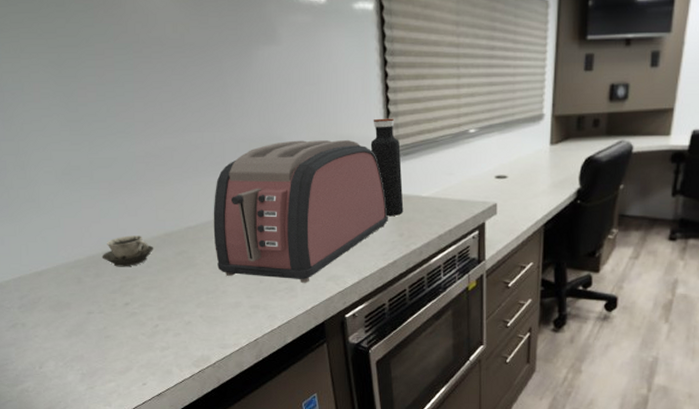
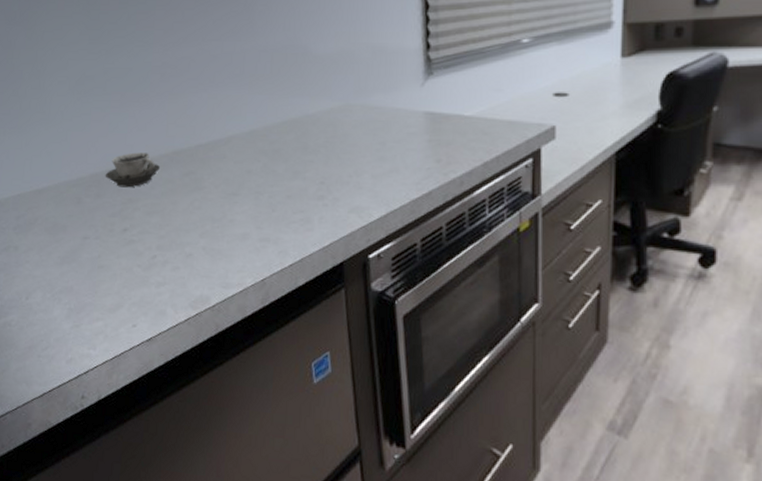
toaster: present [213,139,388,283] -> none [225,49,423,214]
water bottle: present [370,118,404,217] -> none [405,26,443,139]

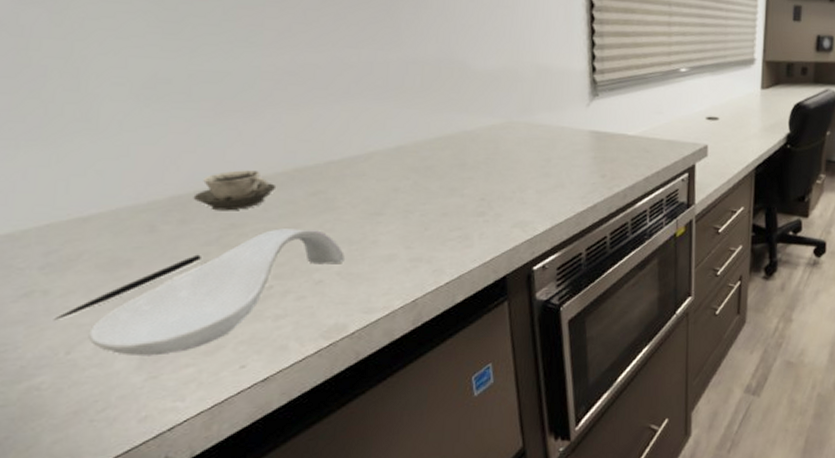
pen: none [20,224,109,271] -> present [53,254,201,320]
spoon rest: none [39,204,208,308] -> present [88,228,344,357]

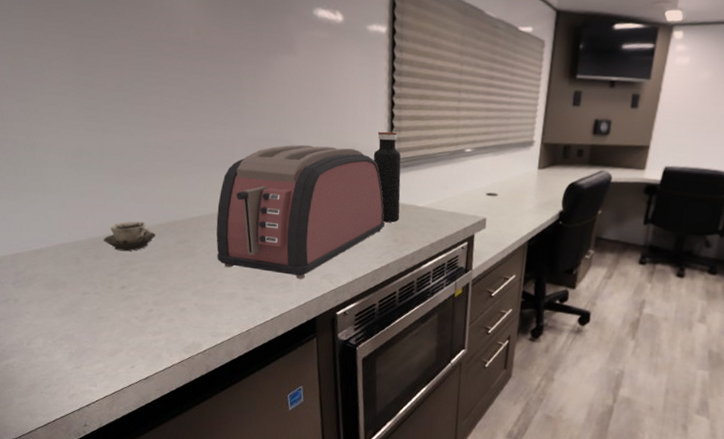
pen: present [53,254,201,320] -> none [20,282,108,320]
spoon rest: present [88,228,344,357] -> none [40,267,200,353]
toaster: none [365,66,589,230] -> present [216,144,385,279]
water bottle: none [571,49,607,156] -> present [373,131,401,223]

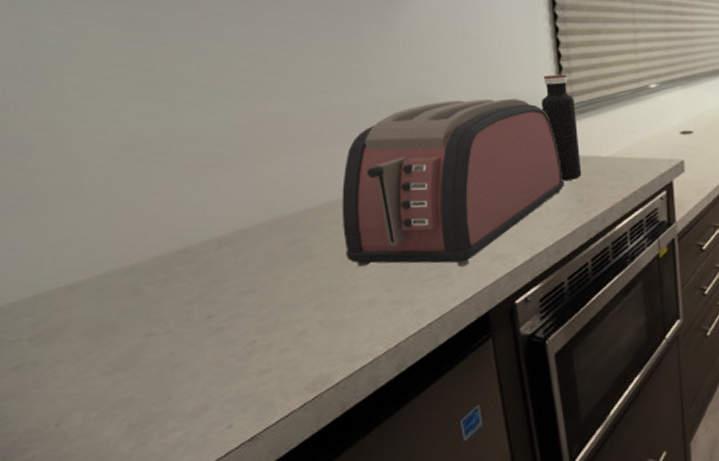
cup: present [103,221,156,252] -> none [174,224,256,268]

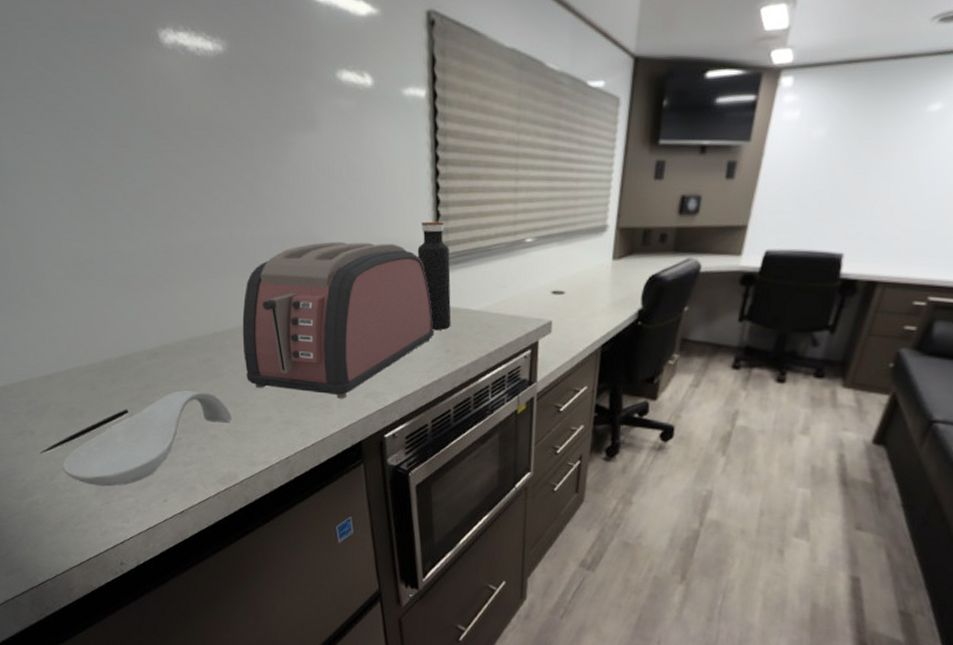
pen: none [43,313,185,392] -> present [39,409,129,454]
spoon rest: none [77,279,325,424] -> present [62,390,231,487]

